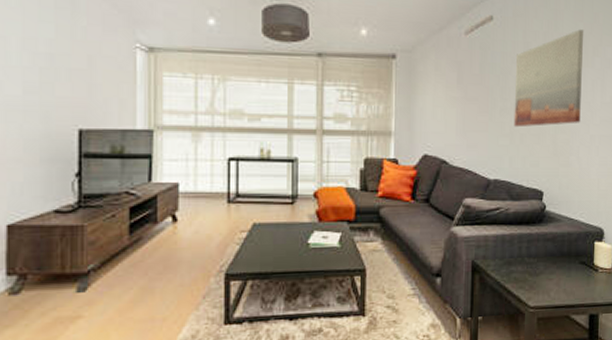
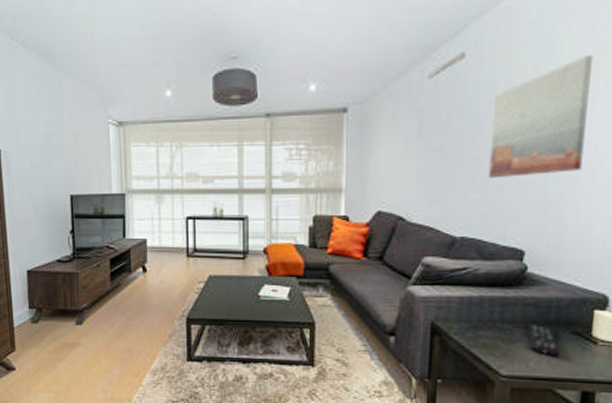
remote control: none [549,256,572,286] -> present [529,323,559,357]

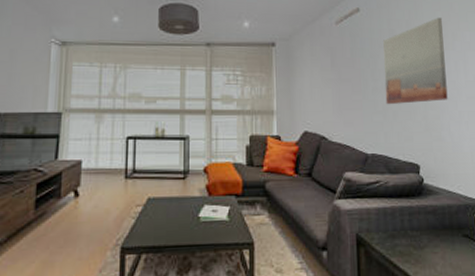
remote control: present [529,323,559,357] -> none [432,229,457,259]

